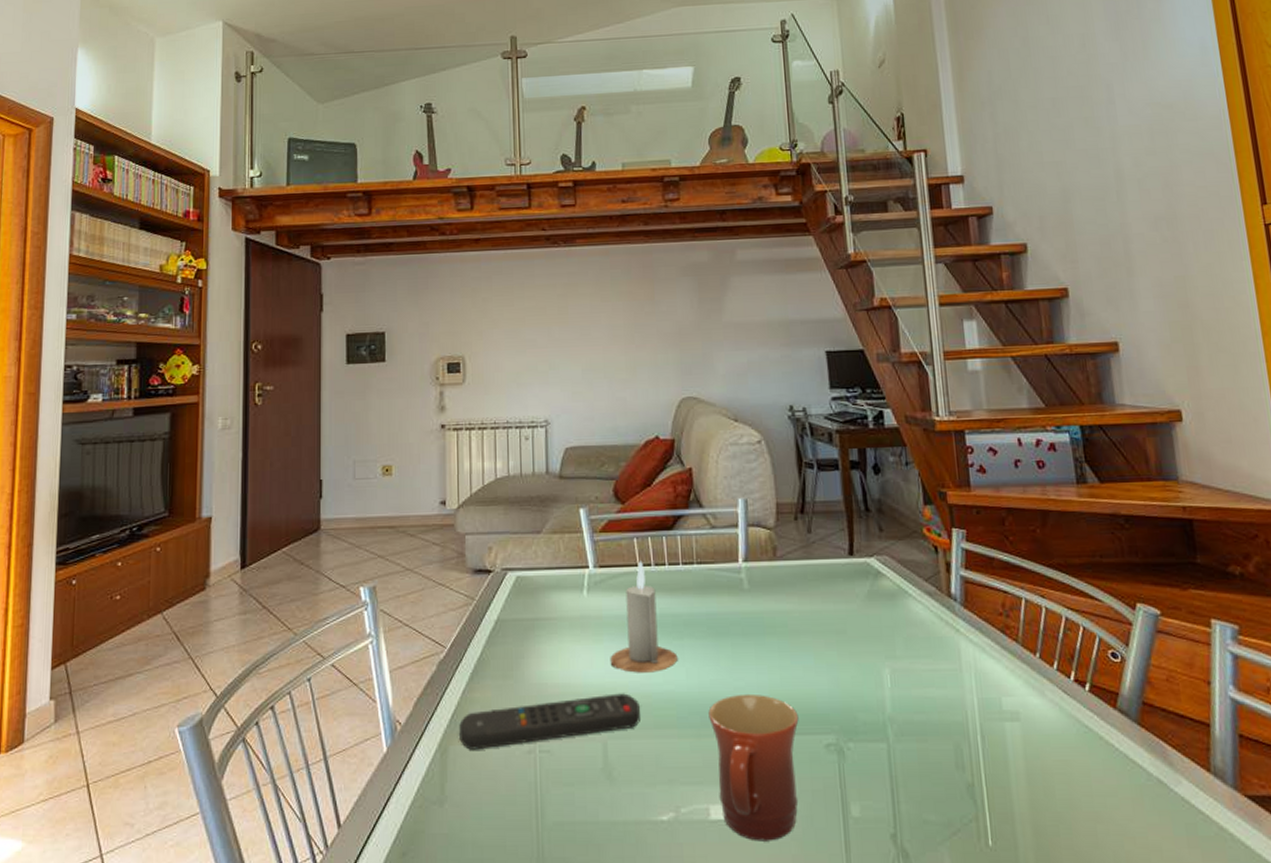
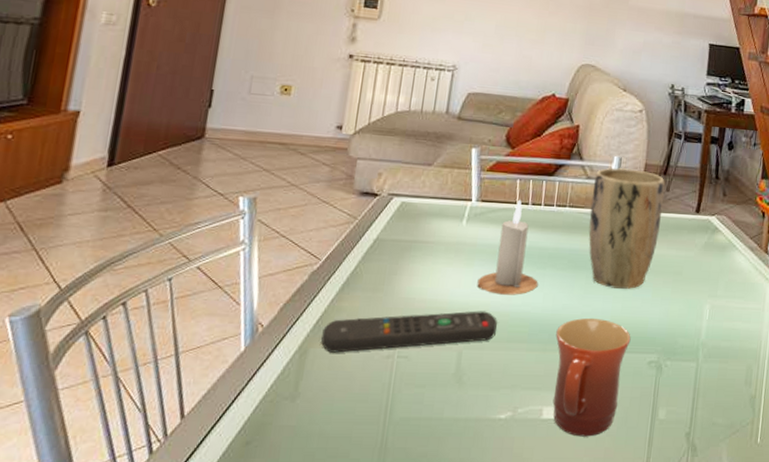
plant pot: none [720,511,809,656] -> present [588,168,665,289]

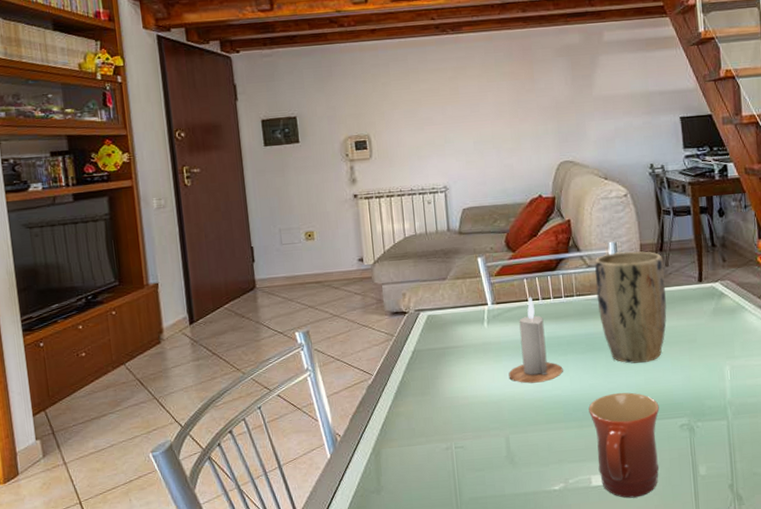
remote control: present [321,311,497,353] -> none [388,399,535,451]

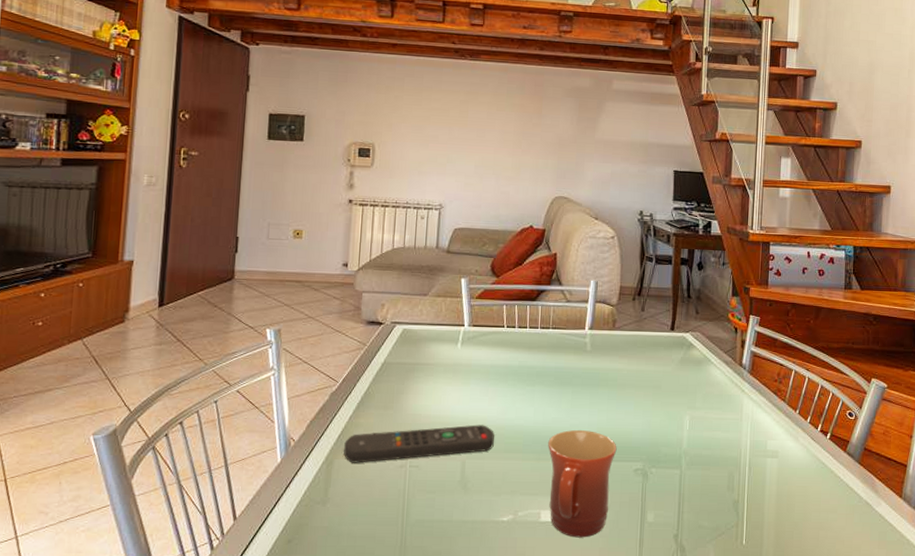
remote control: none [388,399,535,451] -> present [344,424,494,463]
candle: present [508,296,563,384] -> none [474,323,529,410]
plant pot: present [594,251,667,364] -> none [571,291,640,403]

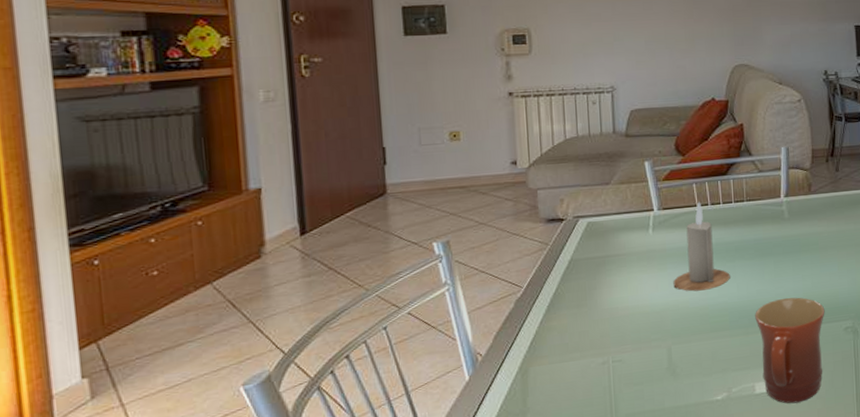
remote control: present [344,424,494,463] -> none [538,308,699,369]
candle: none [474,323,529,410] -> present [673,202,730,292]

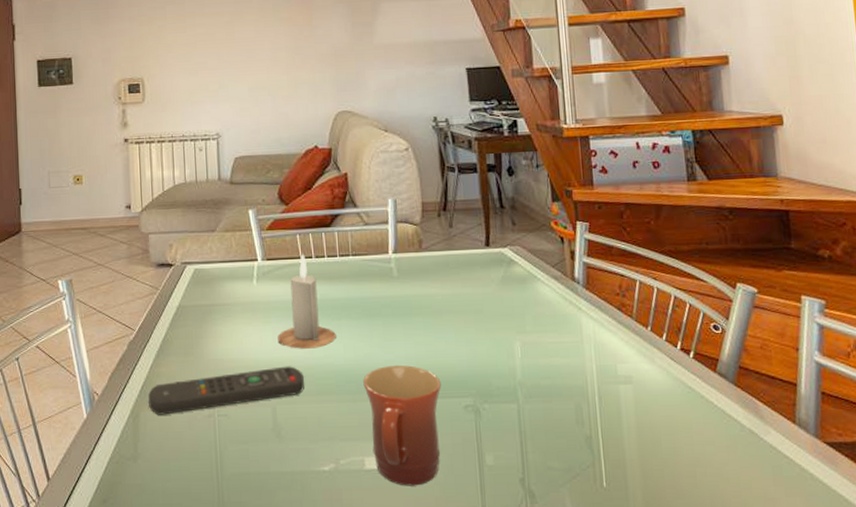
remote control: none [538,308,699,369] -> present [148,366,304,415]

